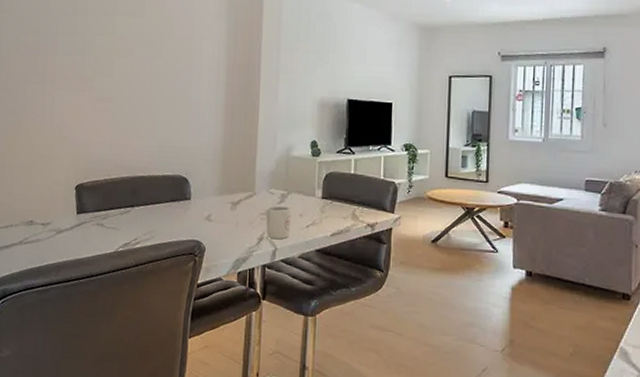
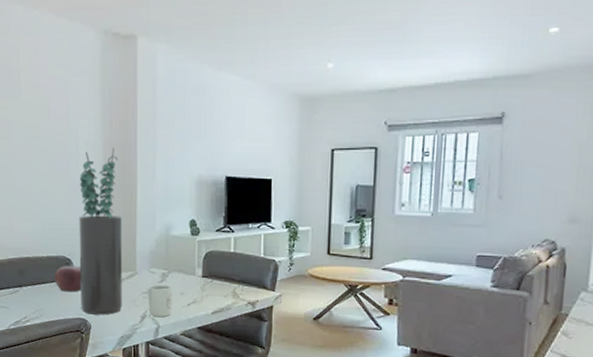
fruit: none [169,180,198,213] -> present [55,261,82,292]
vase: none [195,68,243,237] -> present [79,147,123,315]

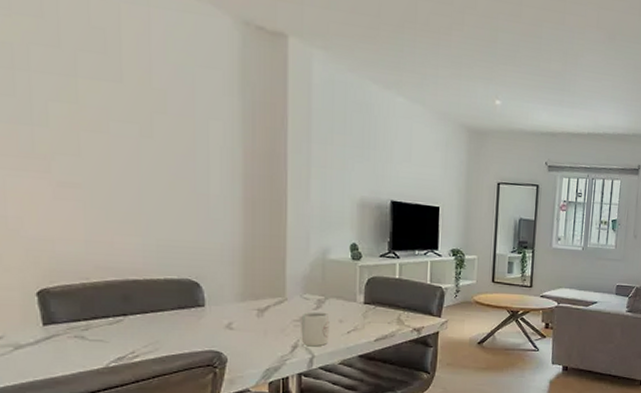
fruit: present [55,261,82,292] -> none [176,285,214,321]
vase: present [79,147,123,315] -> none [210,157,269,346]

